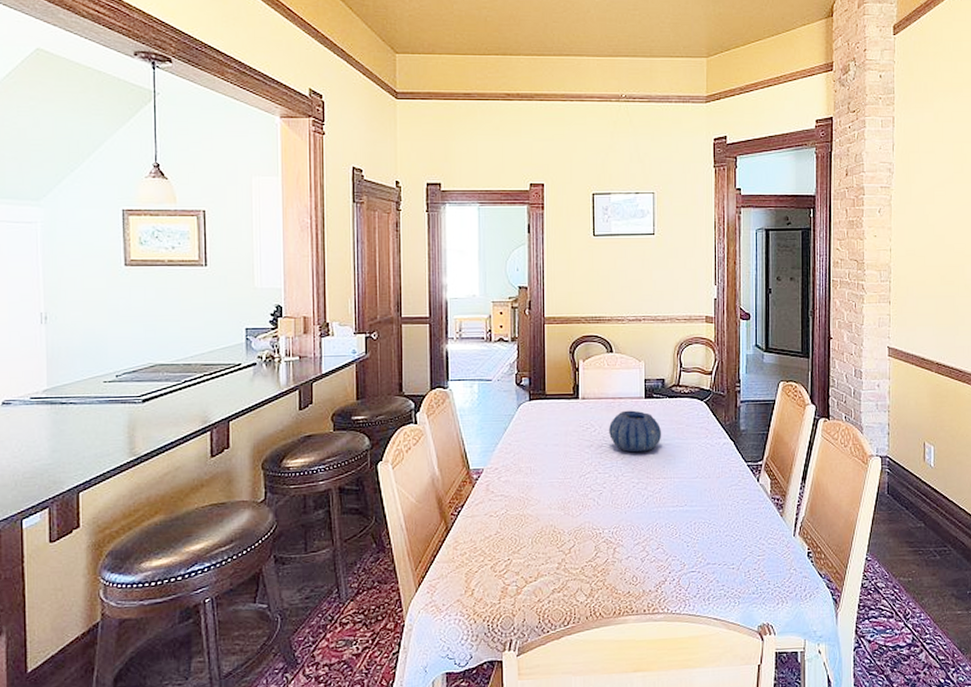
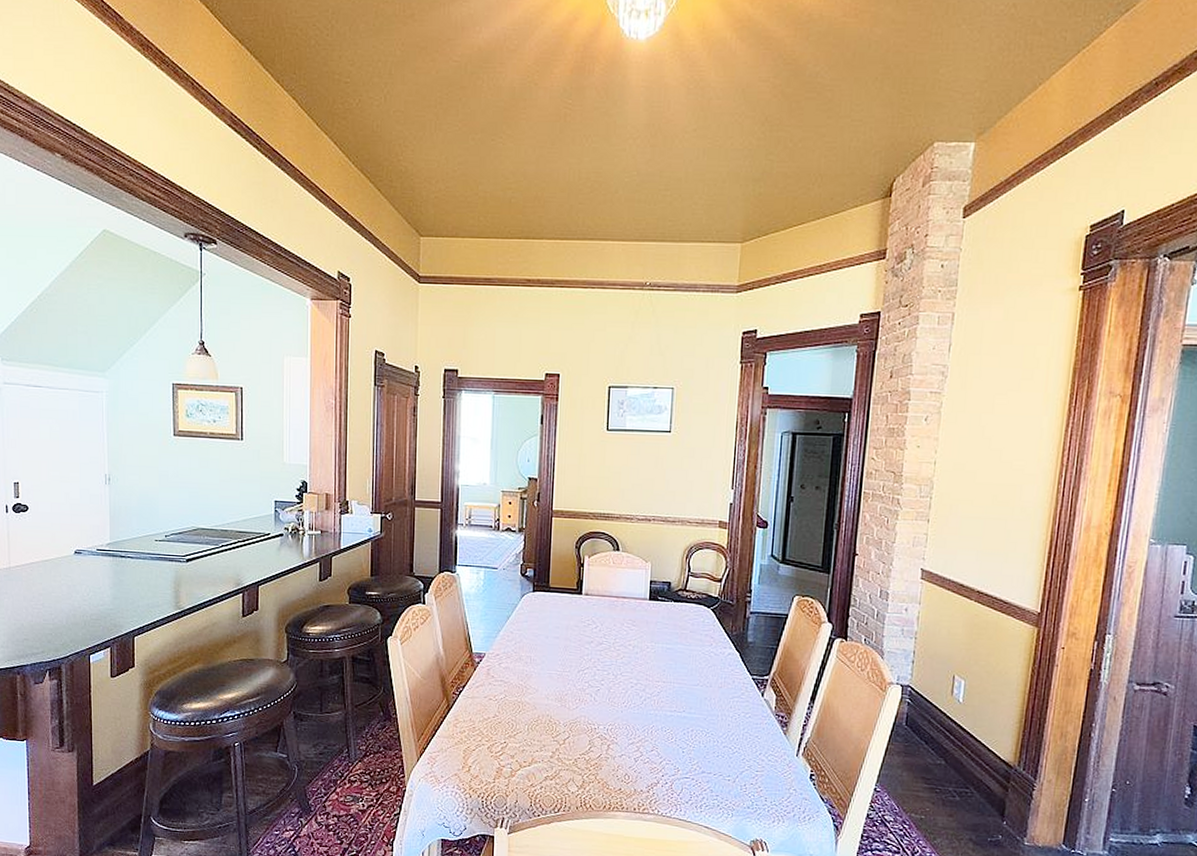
decorative bowl: present [608,410,662,453] -> none [609,610,665,654]

